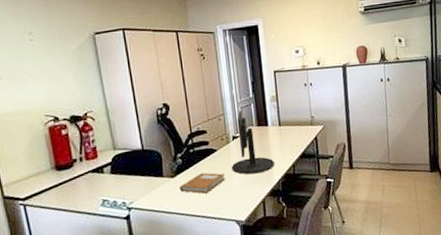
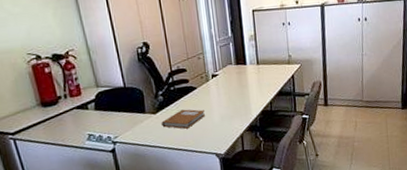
computer monitor: present [231,110,275,175] -> none [211,49,253,111]

